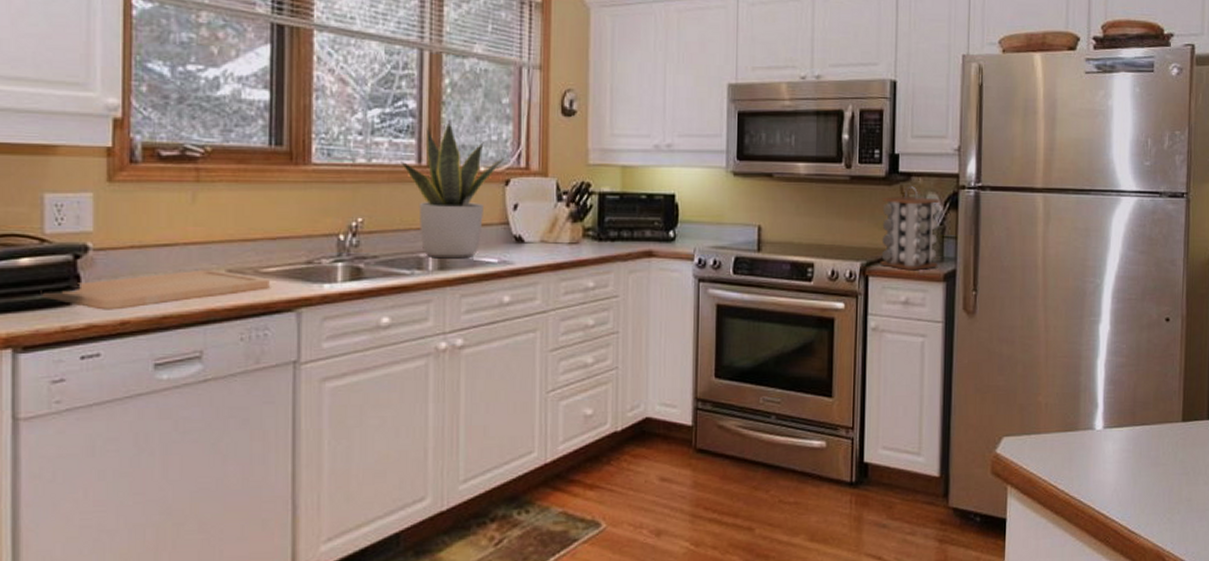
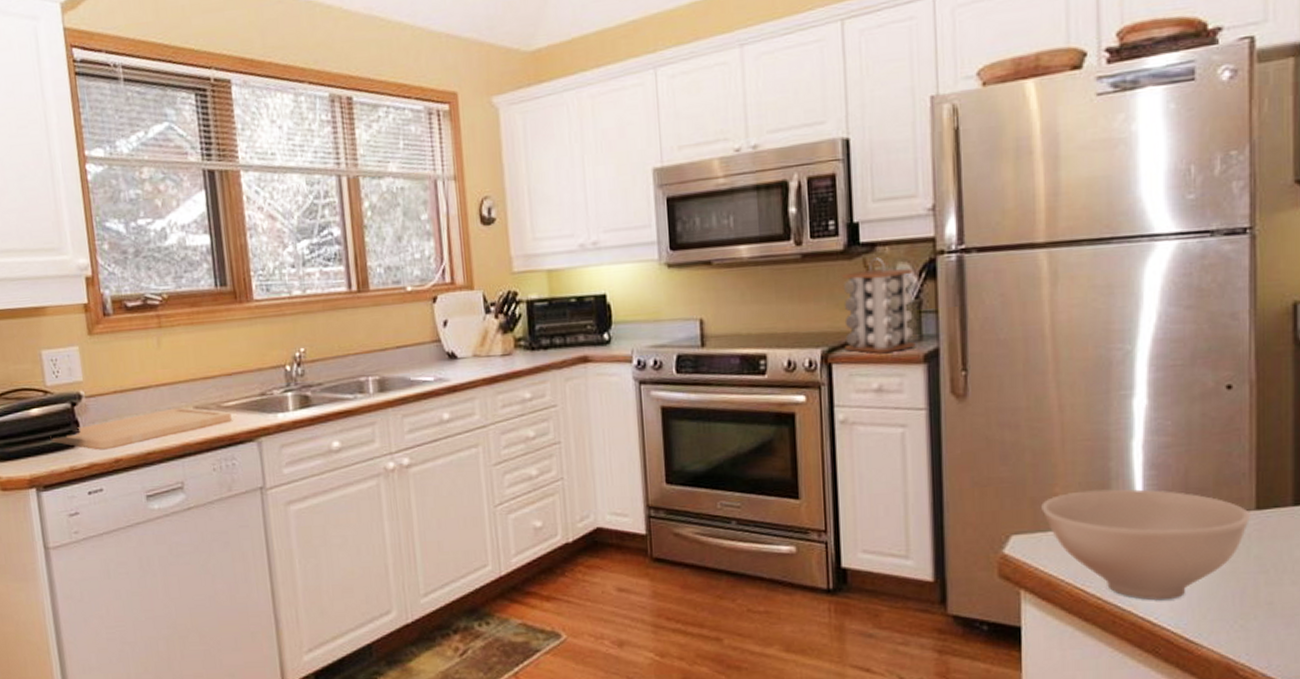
potted plant: present [400,119,508,259] -> none [332,242,433,381]
bowl: none [1027,400,1179,496] -> present [1041,489,1252,600]

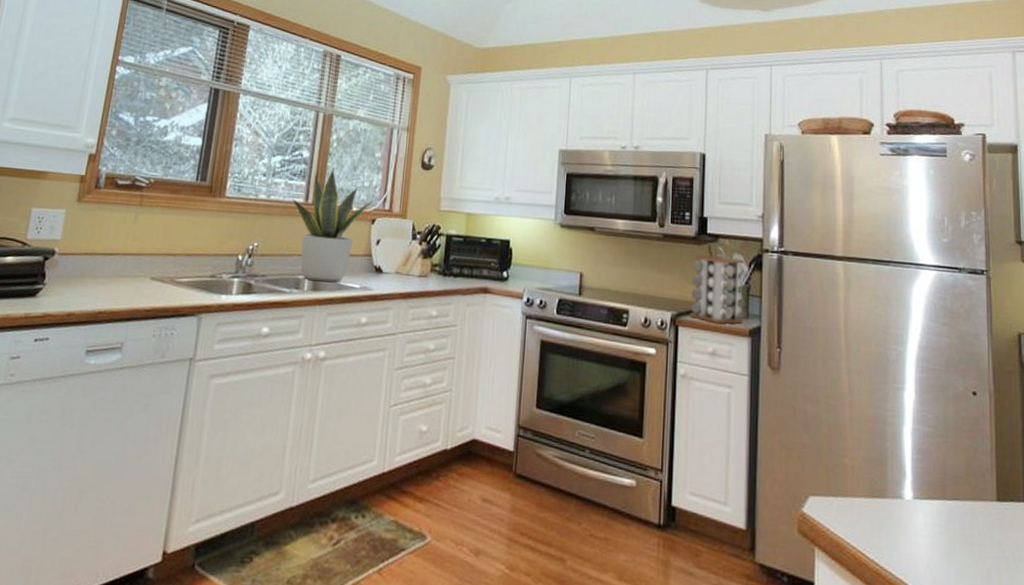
cutting board: present [50,407,232,450] -> none [15,276,182,304]
potted plant: none [332,242,433,381] -> present [292,167,376,283]
bowl: present [1041,489,1252,600] -> none [834,464,994,573]

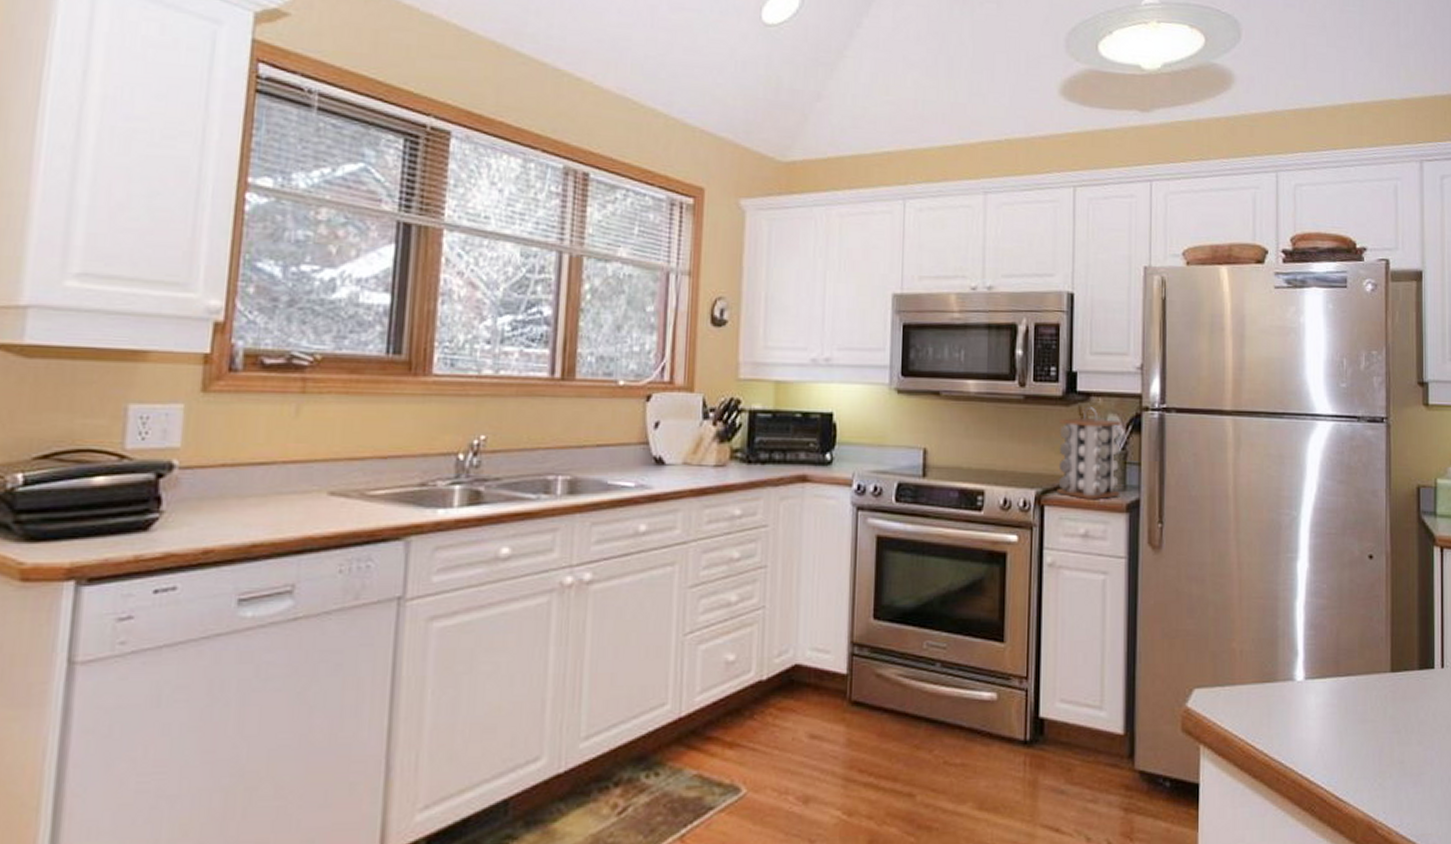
potted plant: present [292,167,376,283] -> none [531,328,650,482]

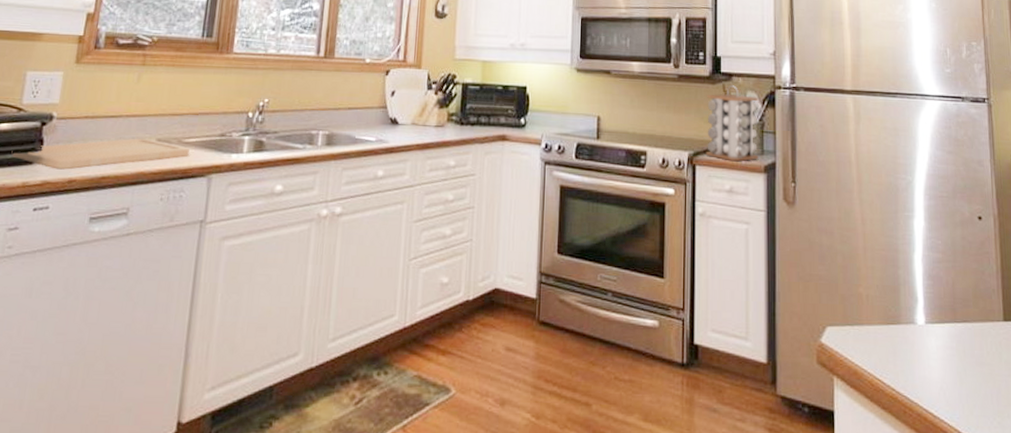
cutting board: none [114,491,377,537] -> present [11,138,190,170]

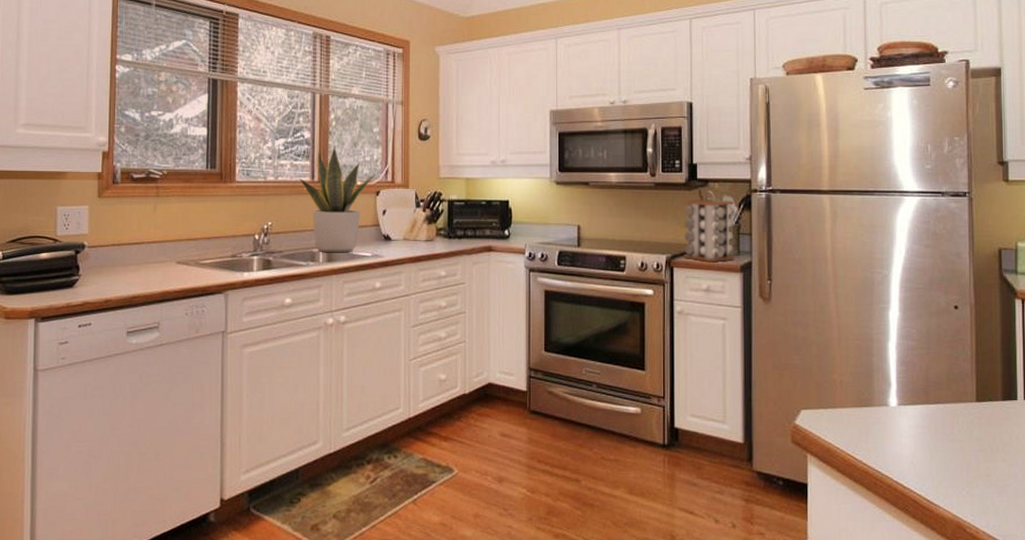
cutting board: present [11,138,190,170] -> none [53,261,206,291]
potted plant: none [303,19,389,137] -> present [299,145,378,253]

